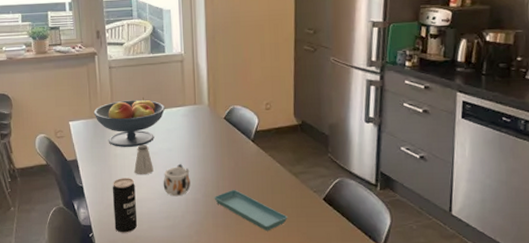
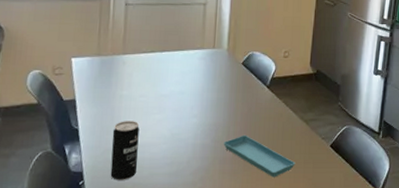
fruit bowl: present [93,97,166,147] -> none [101,37,182,88]
saltshaker: present [134,144,153,175] -> none [140,86,162,118]
mug: present [163,164,190,197] -> none [170,108,201,142]

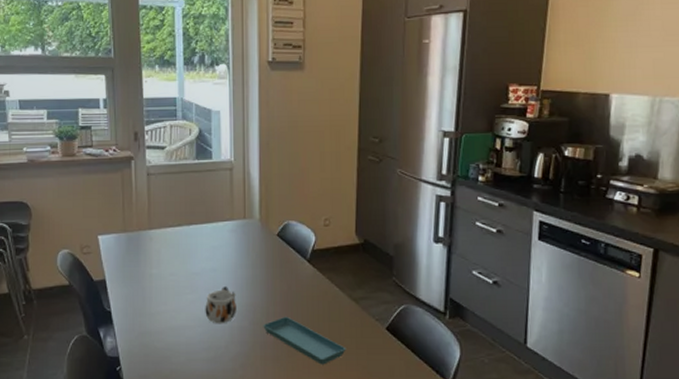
beverage can: present [110,121,140,180] -> none [145,302,174,366]
mug: none [170,108,201,142] -> present [205,287,236,324]

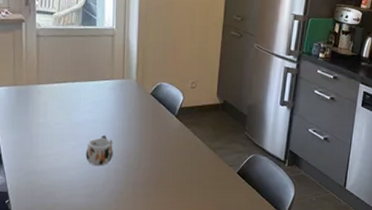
saucer: present [263,316,346,365] -> none [135,161,204,201]

